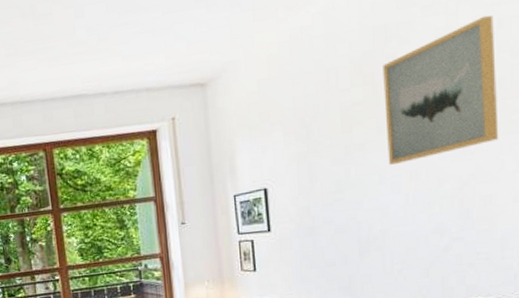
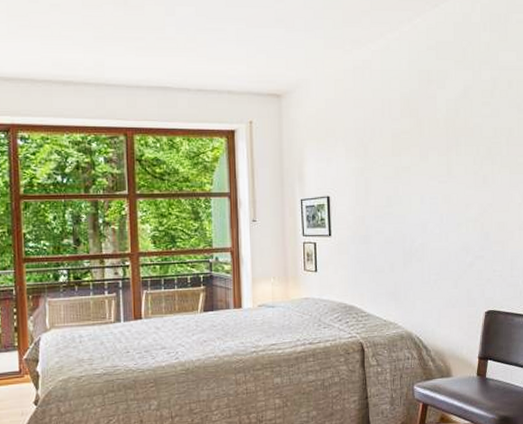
wall art: present [383,14,499,165] -> none [425,76,509,188]

